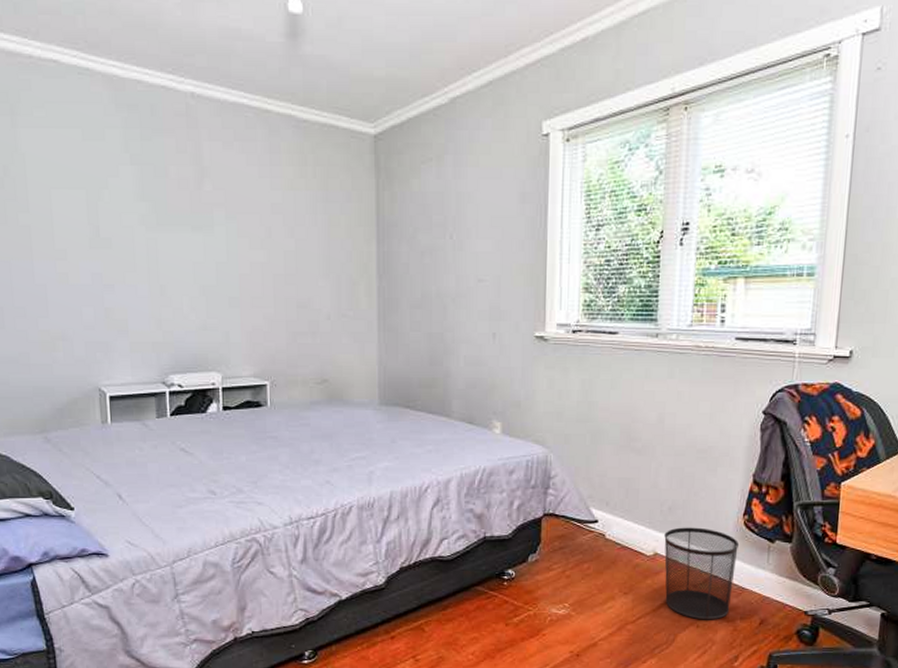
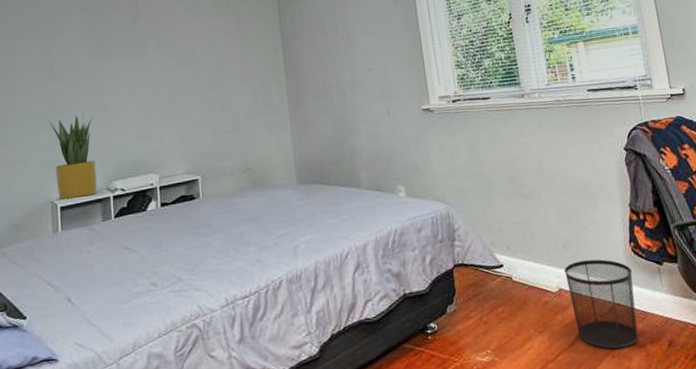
planter: none [95,292,151,389] -> present [49,114,97,200]

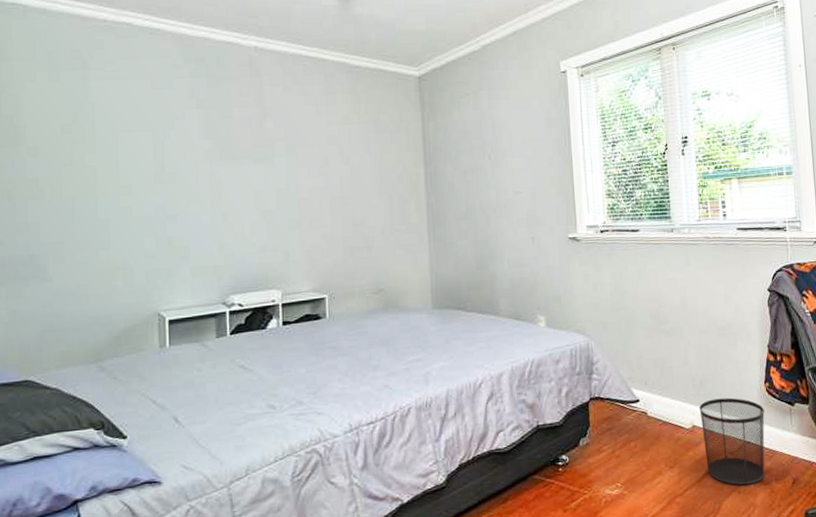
planter: present [49,114,97,200] -> none [158,220,211,313]

